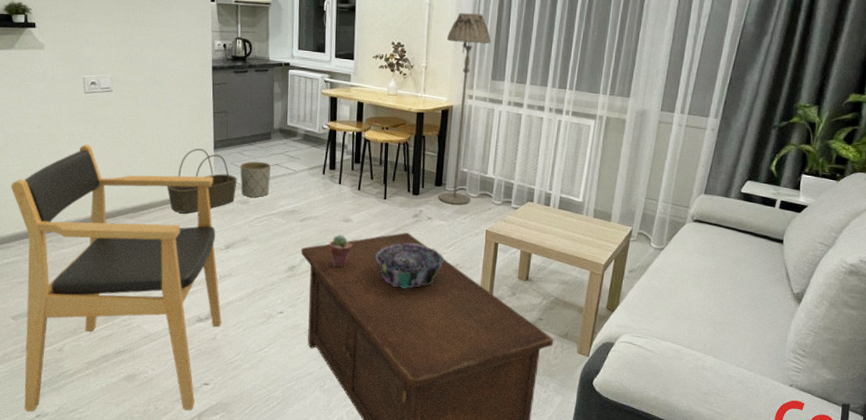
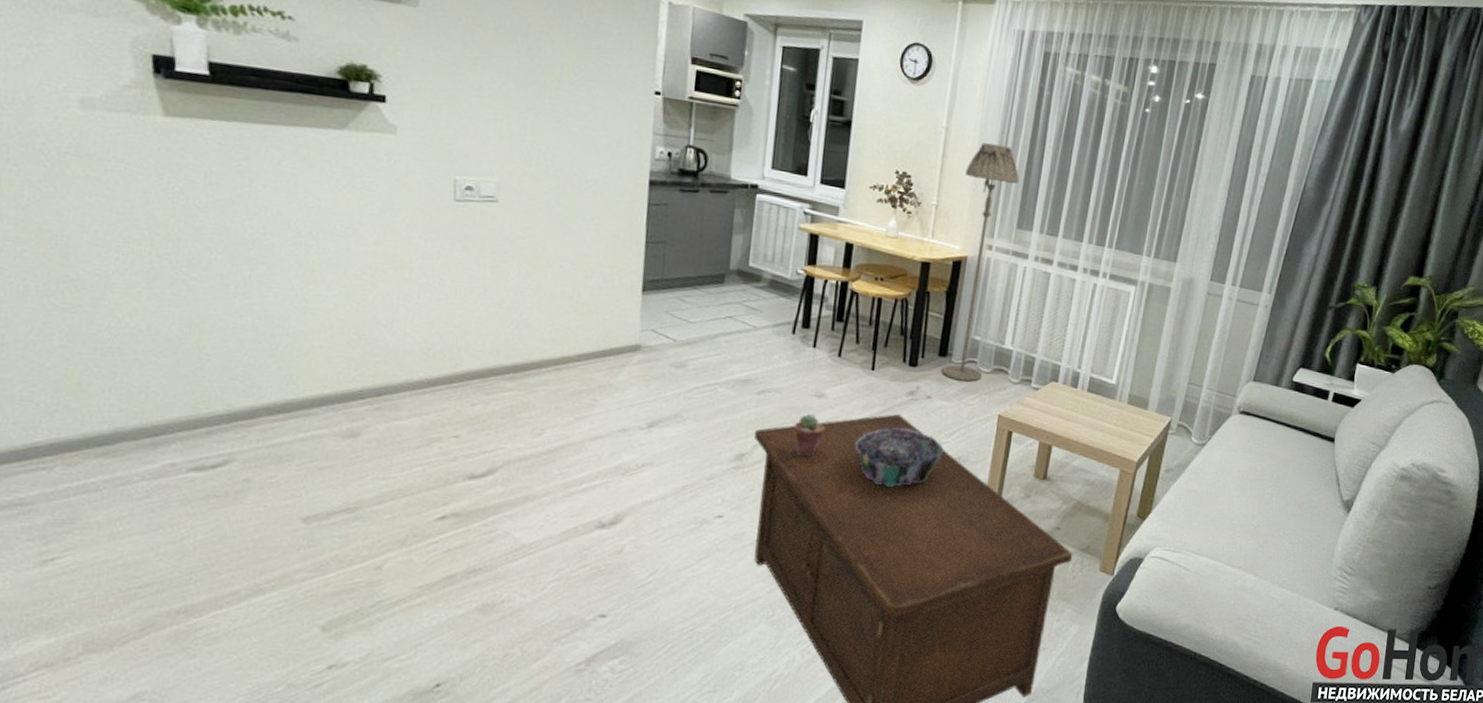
armchair: present [11,144,222,412] -> none [308,272,638,661]
basket: present [166,148,237,213] -> none [567,289,673,377]
planter: present [240,161,271,198] -> none [676,311,721,360]

